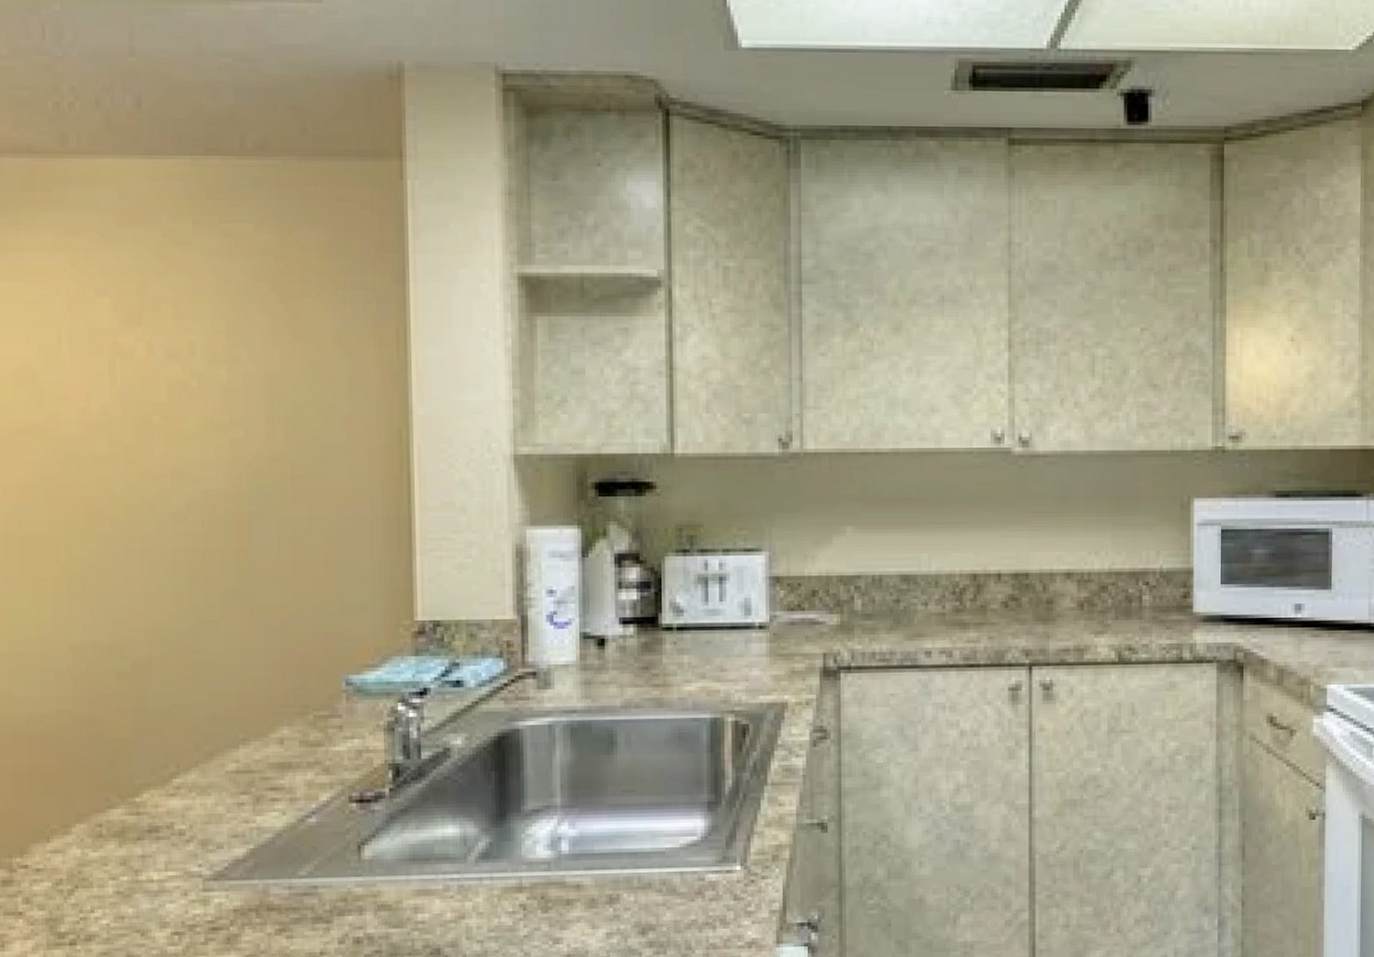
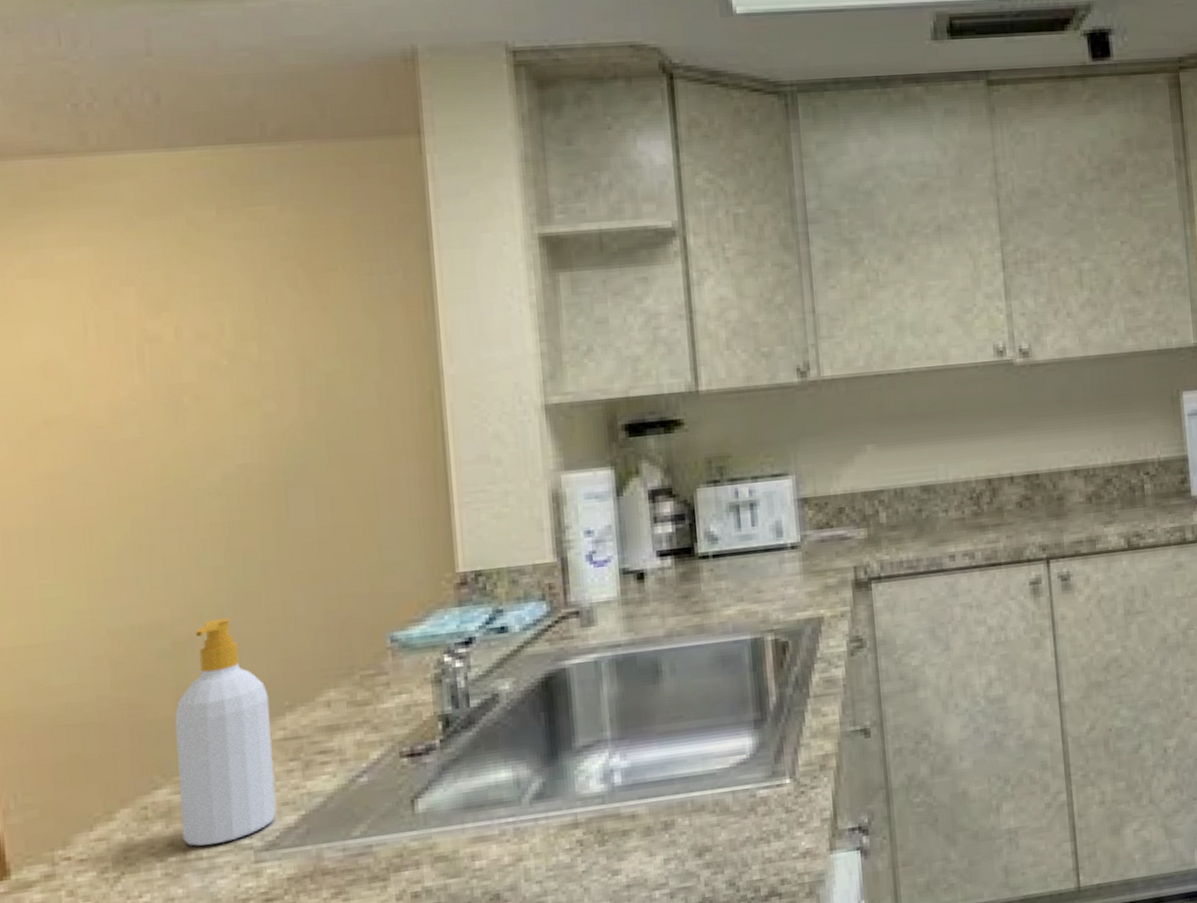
soap bottle: none [132,644,226,868] -> present [175,617,277,846]

